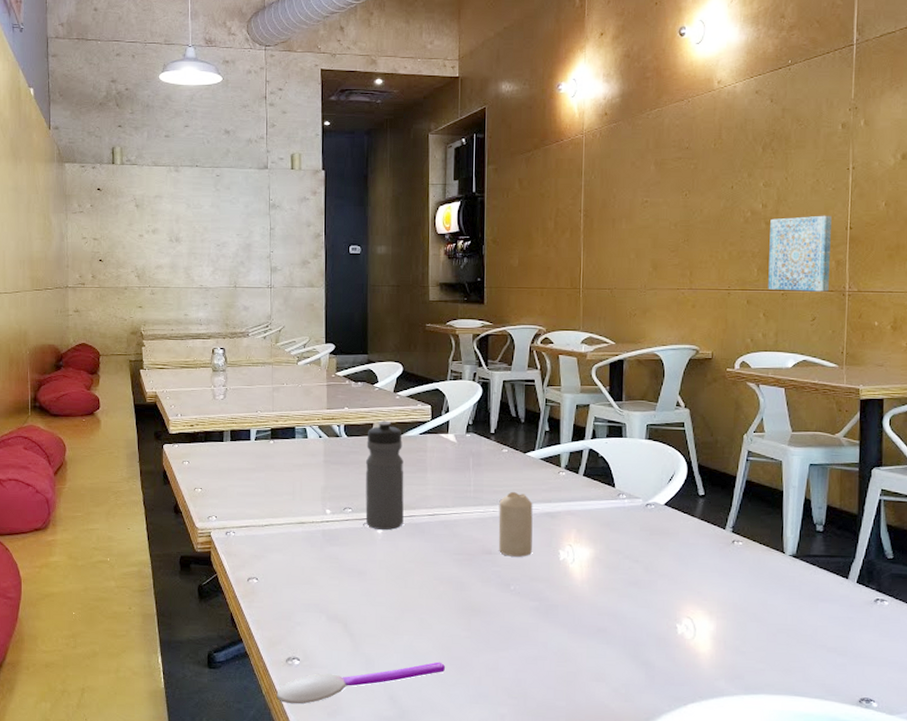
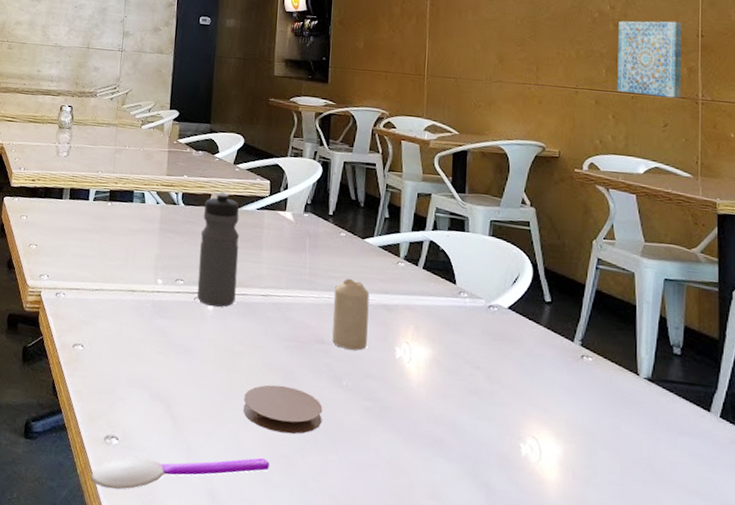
coaster: none [417,595,493,638] -> present [243,385,323,435]

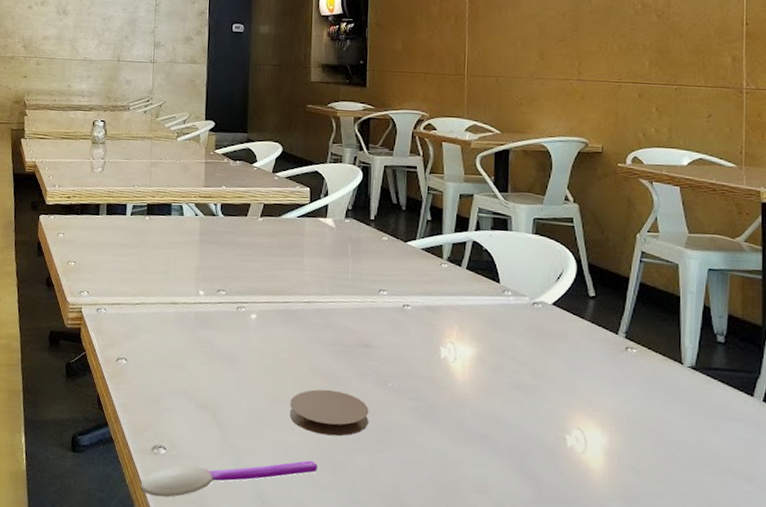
water bottle: present [196,192,239,307] -> none [239,201,281,316]
candle: present [332,278,370,351] -> none [376,281,413,352]
wall art: present [617,20,682,99] -> none [660,10,726,88]

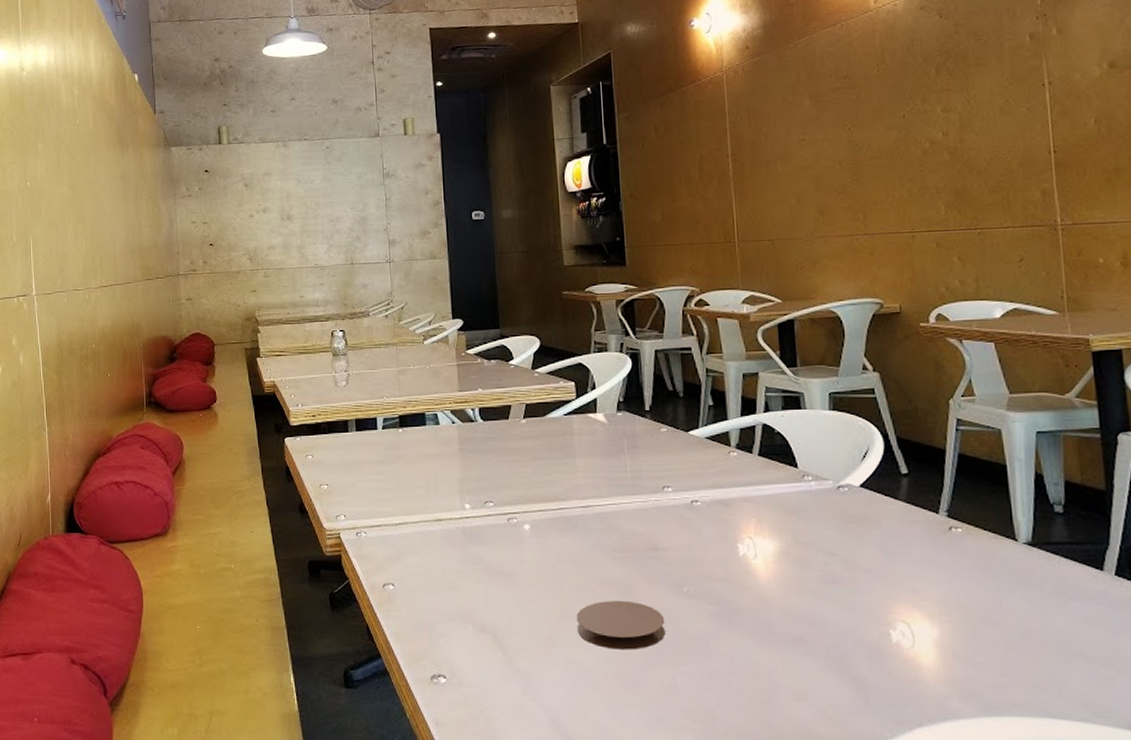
spoon: present [140,460,318,497] -> none [422,678,615,730]

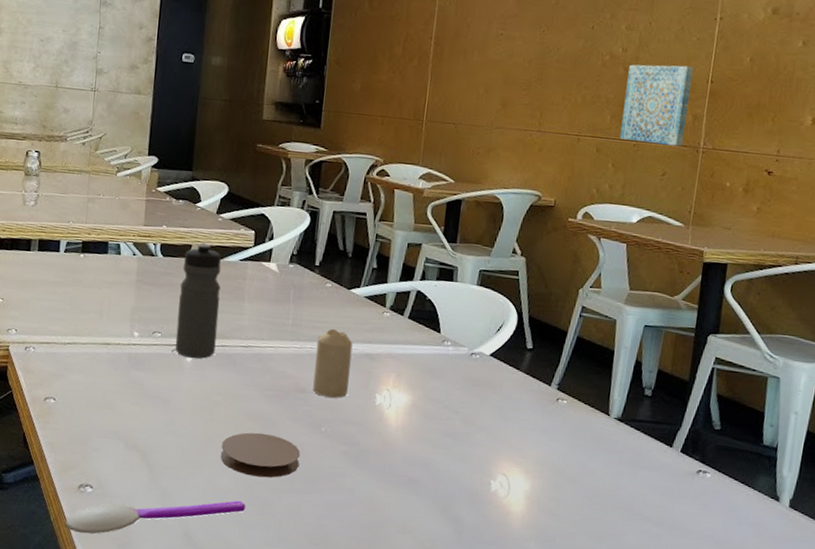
spoon: none [422,678,615,730] -> present [65,500,246,534]
water bottle: none [505,401,553,525] -> present [175,242,221,359]
candle: none [661,476,705,553] -> present [313,328,353,398]
wall art: none [954,139,1036,229] -> present [619,64,693,147]

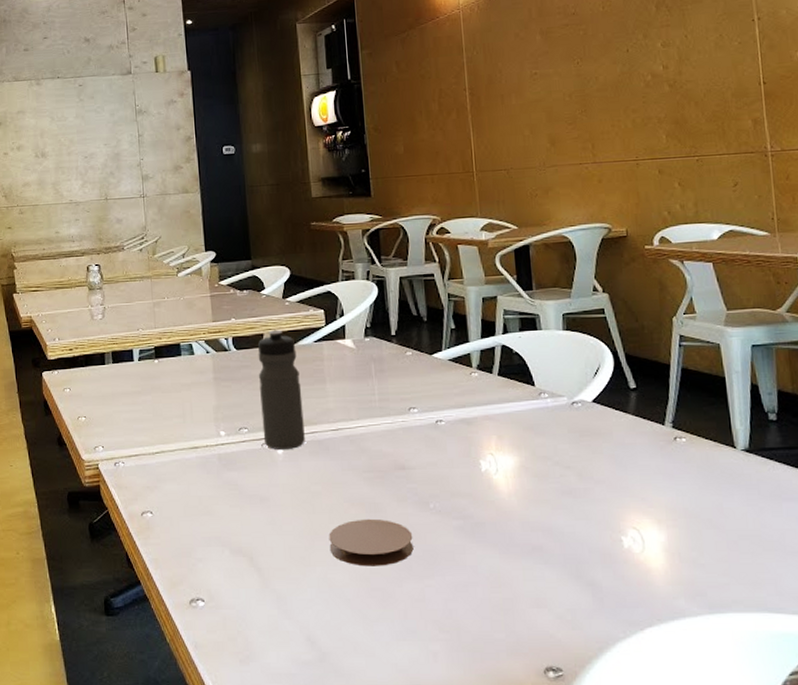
spoon: present [65,500,246,534] -> none [182,595,366,652]
candle: present [313,328,353,398] -> none [408,397,450,471]
wall art: present [619,64,693,147] -> none [674,71,748,157]

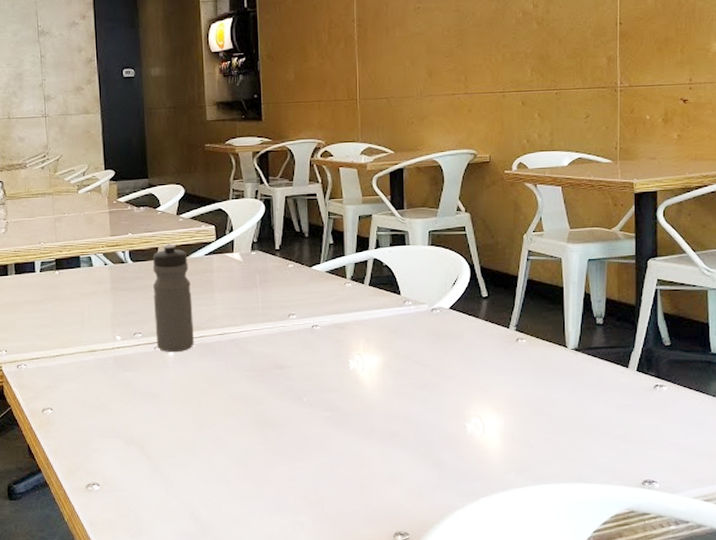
coaster: present [328,518,414,567] -> none [213,411,287,453]

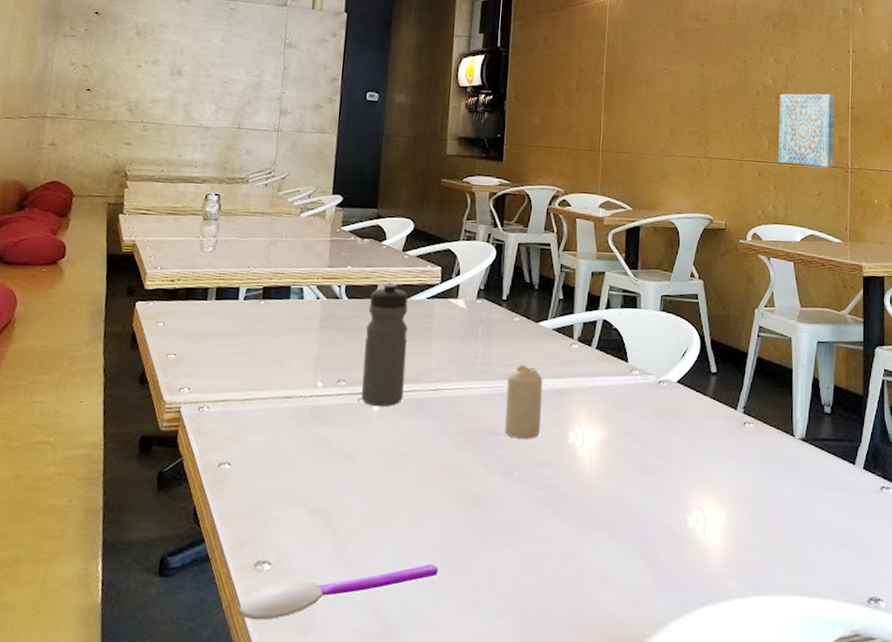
spoon: none [79,476,244,529] -> present [238,563,439,620]
candle: none [287,305,322,369] -> present [504,364,543,439]
wall art: none [542,12,601,90] -> present [778,93,835,168]

